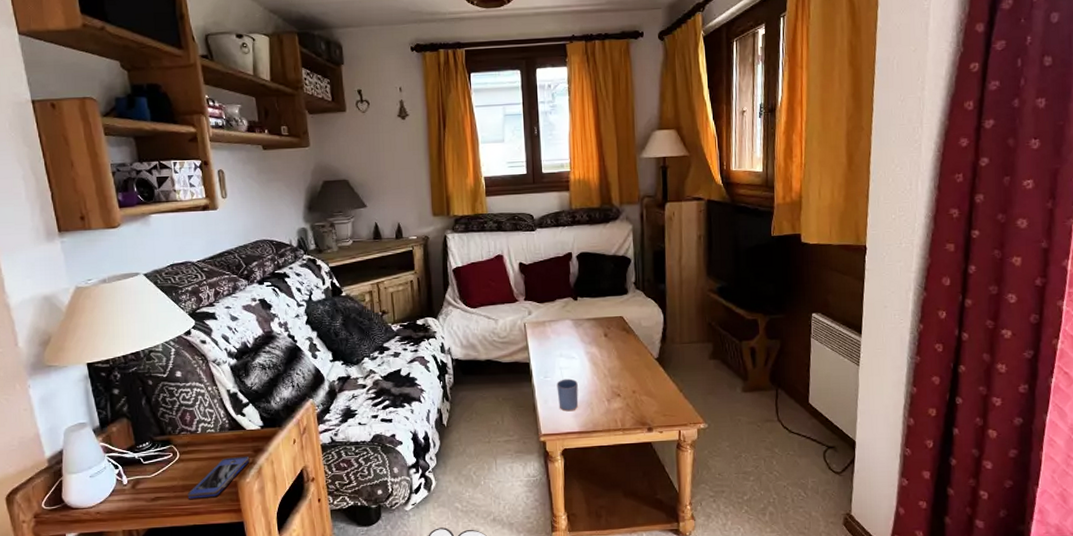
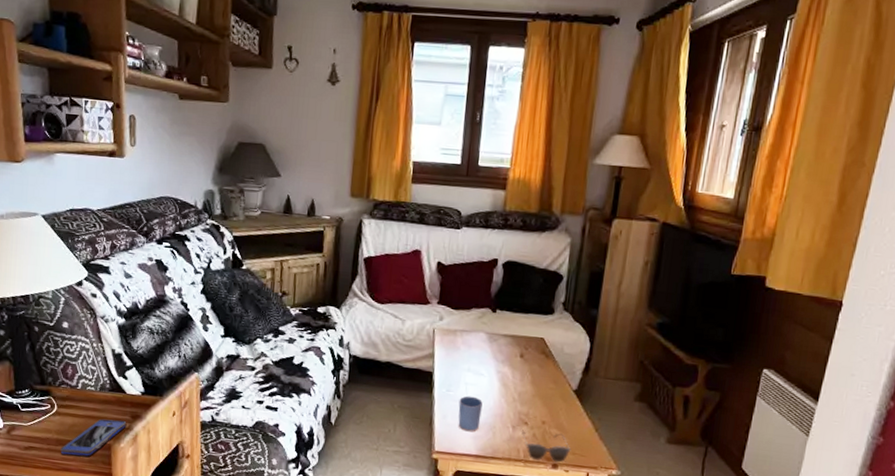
sunglasses: none [616,399,662,427] -> present [522,430,571,463]

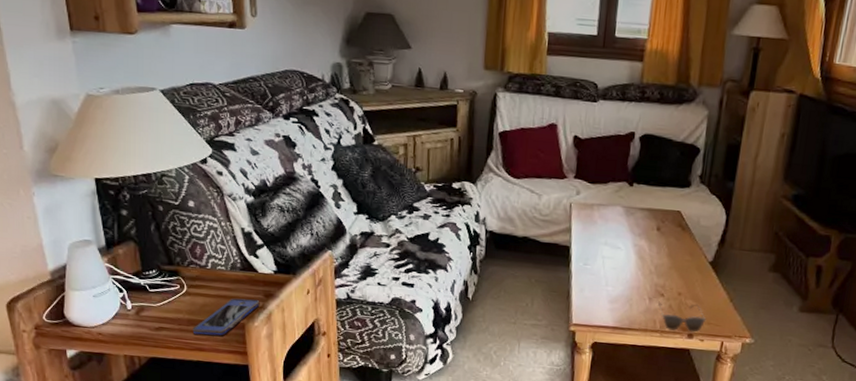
mug: present [458,395,483,432] -> none [595,269,620,305]

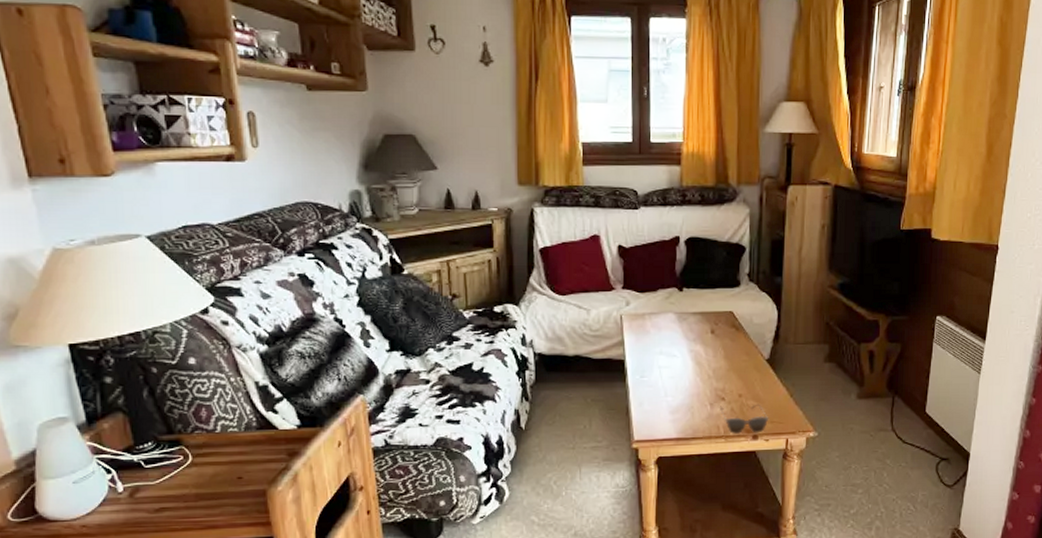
mobile phone: present [192,298,260,337] -> none [202,460,283,512]

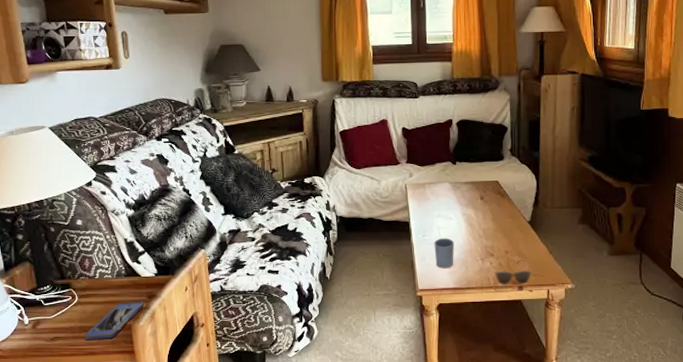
mobile phone: none [202,460,283,512] -> present [84,301,144,341]
mug: none [654,379,678,416] -> present [434,238,454,269]

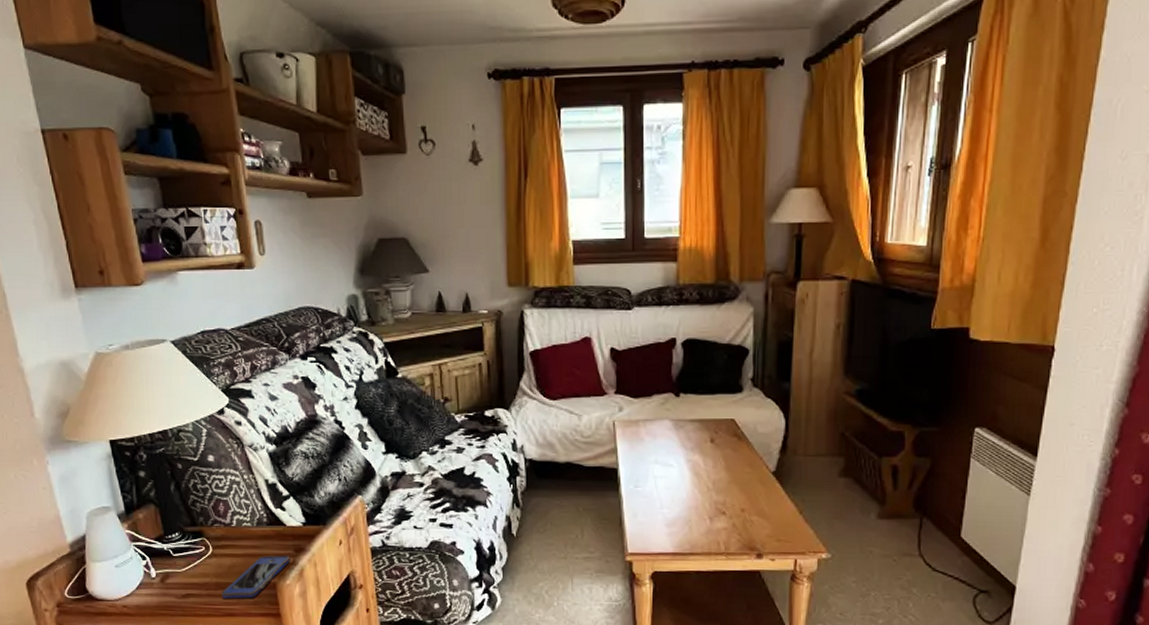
mug: present [434,238,454,269] -> none [649,490,675,529]
sunglasses: present [490,259,532,285] -> none [720,520,775,552]

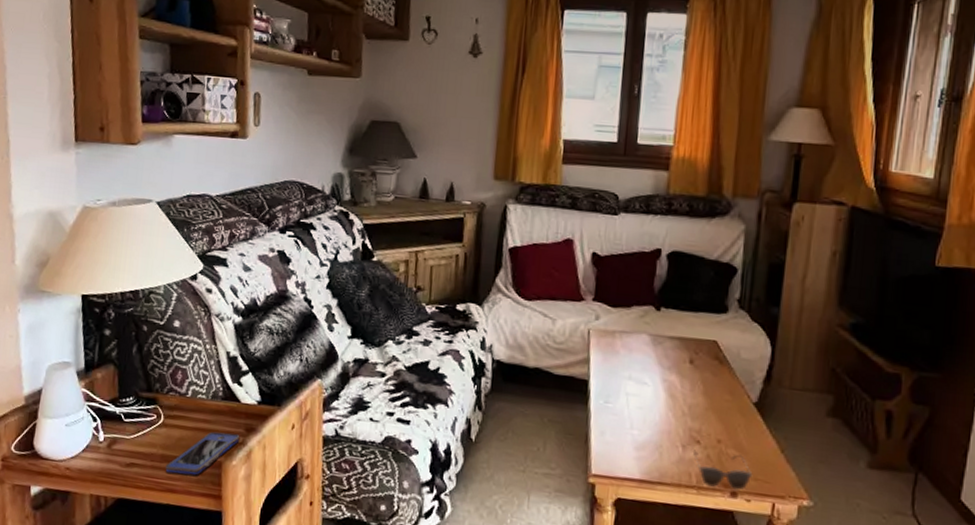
sunglasses: none [720,520,775,552] -> present [693,449,753,491]

